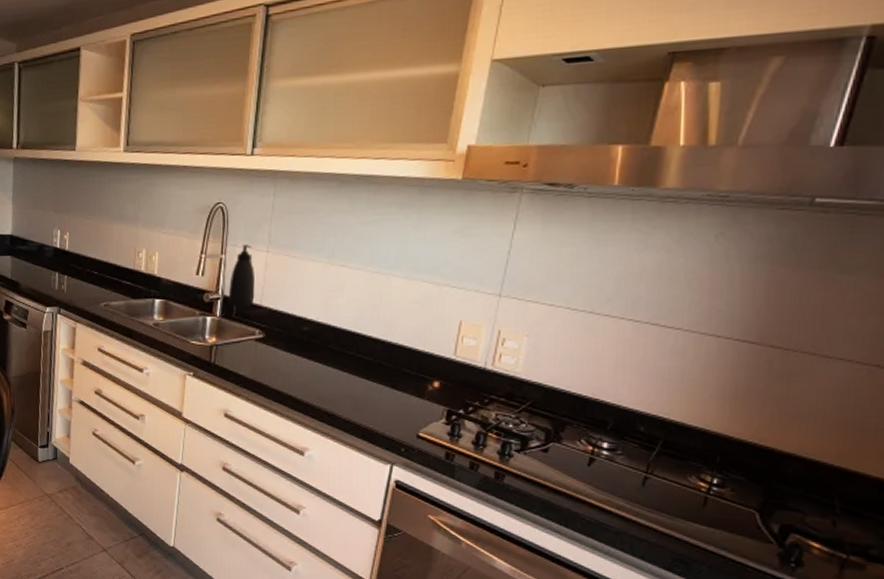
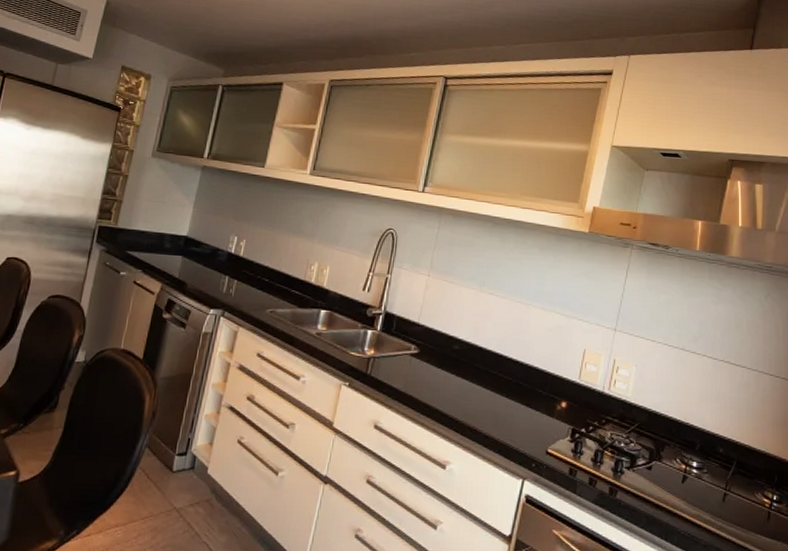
soap dispenser: present [228,244,255,307] -> none [389,267,416,324]

